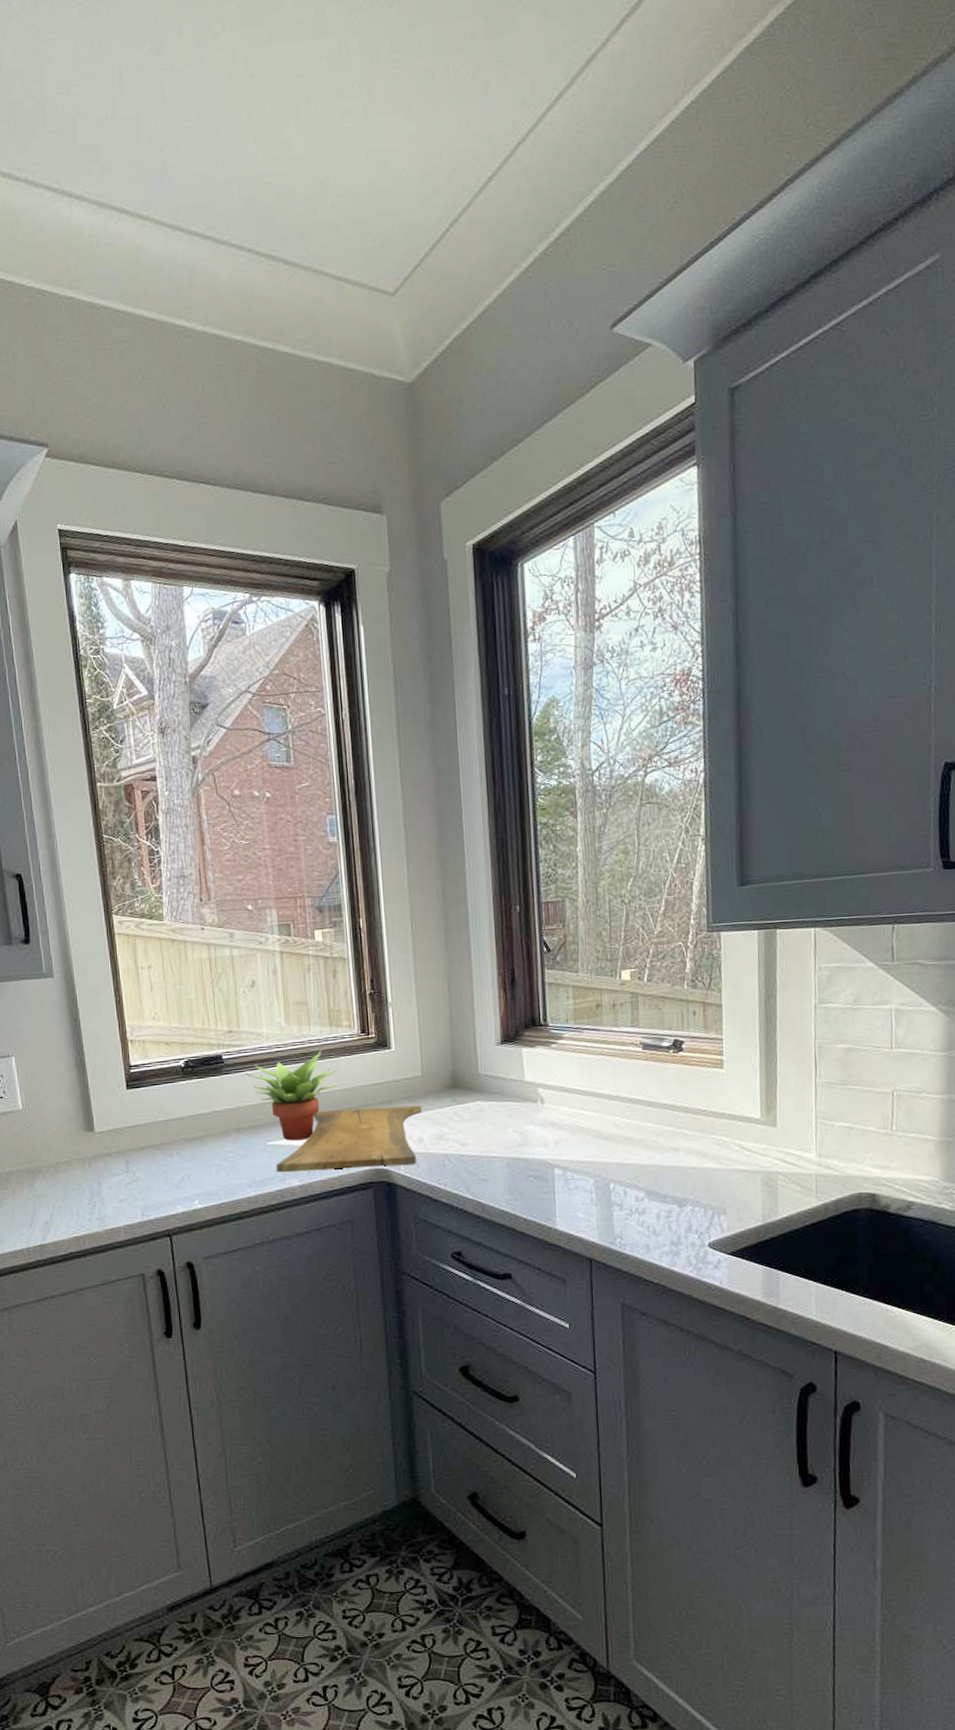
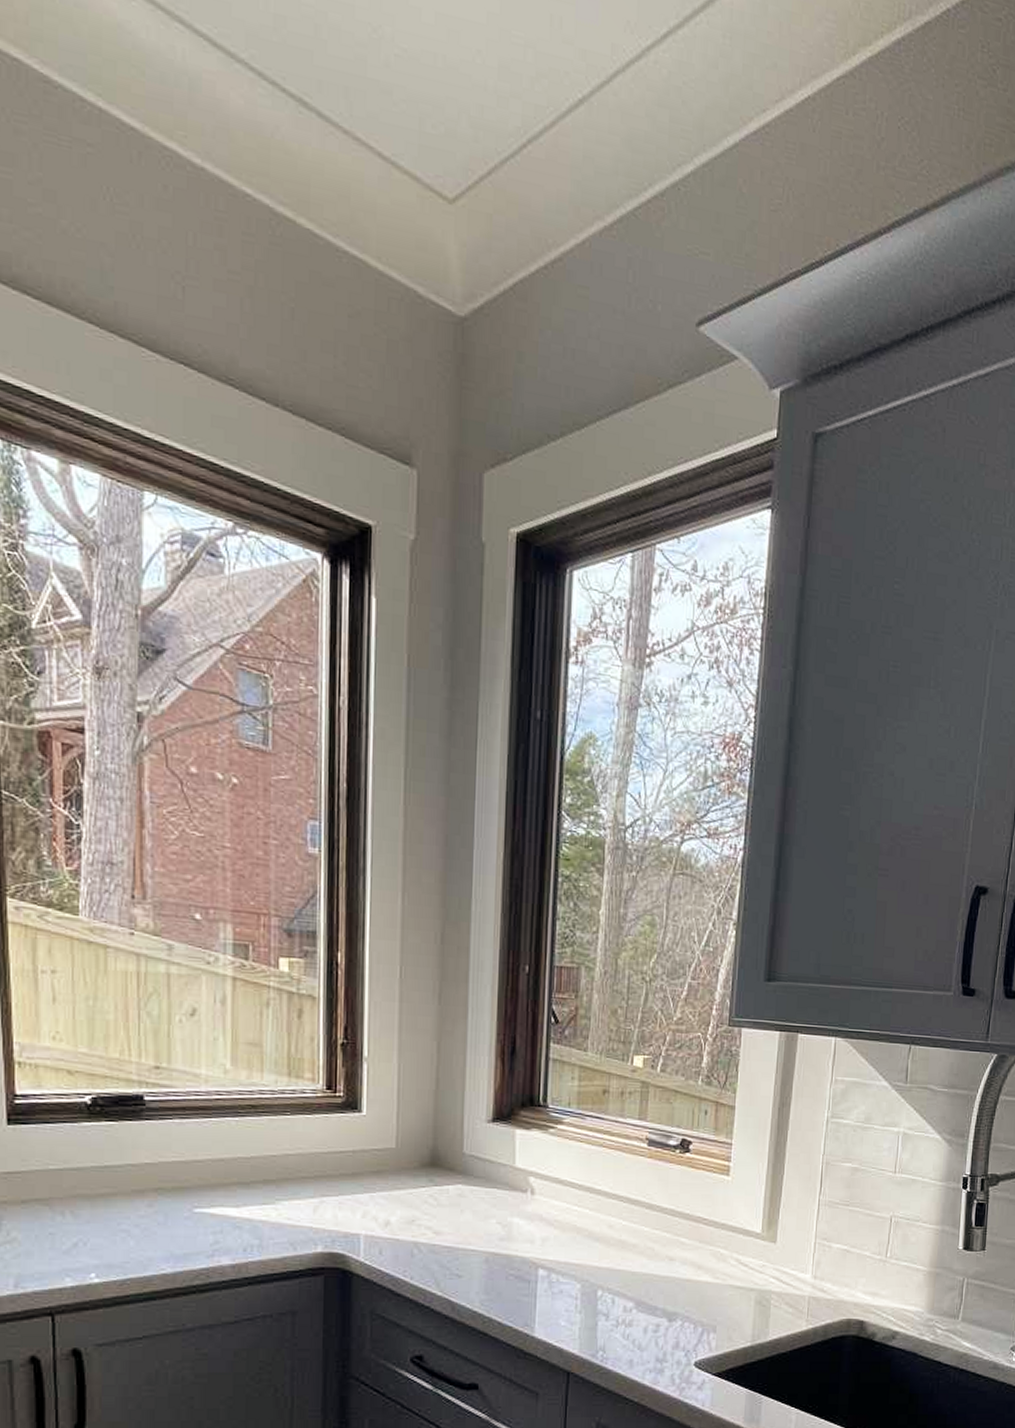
succulent plant: present [246,1050,336,1141] -> none [174,1104,290,1211]
cutting board: present [276,1105,422,1173] -> none [203,1177,392,1252]

